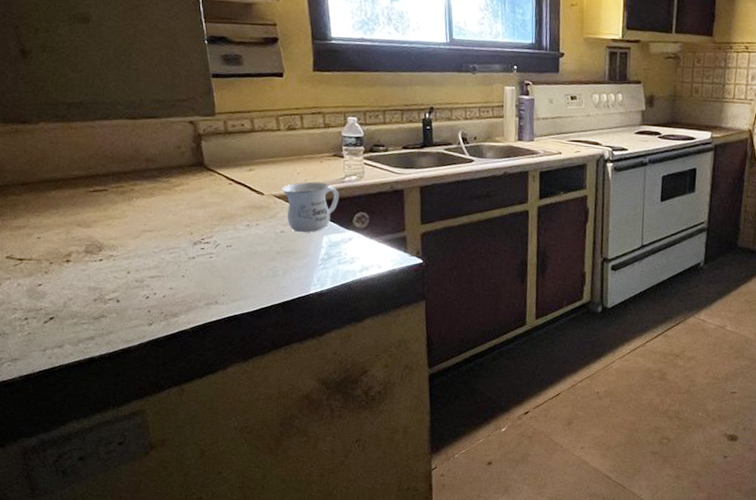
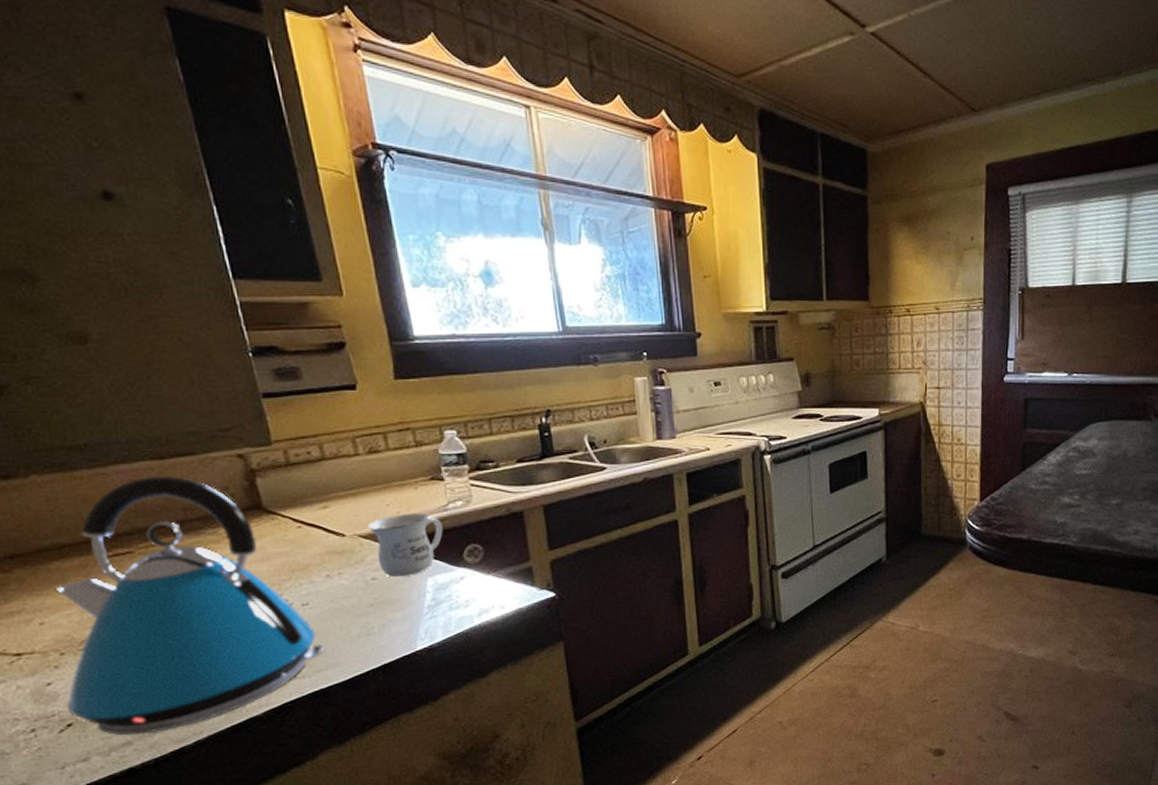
kettle: none [50,131,241,333] -> present [55,475,325,736]

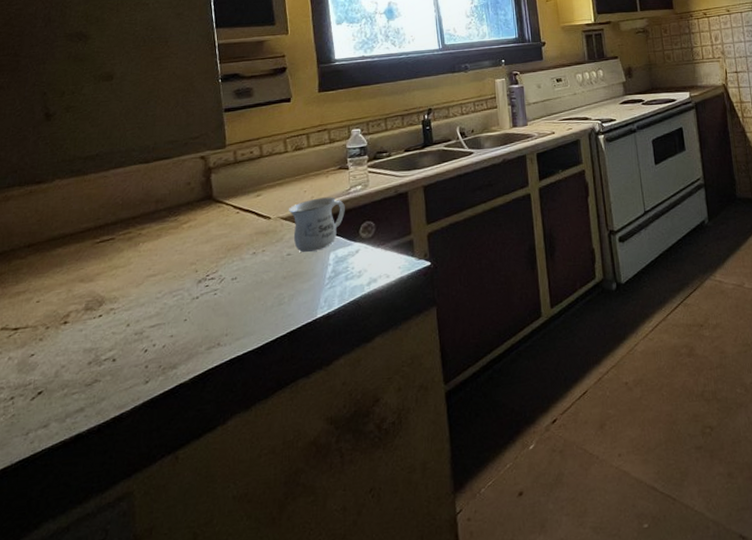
kettle: present [55,475,325,736] -> none [41,175,245,403]

